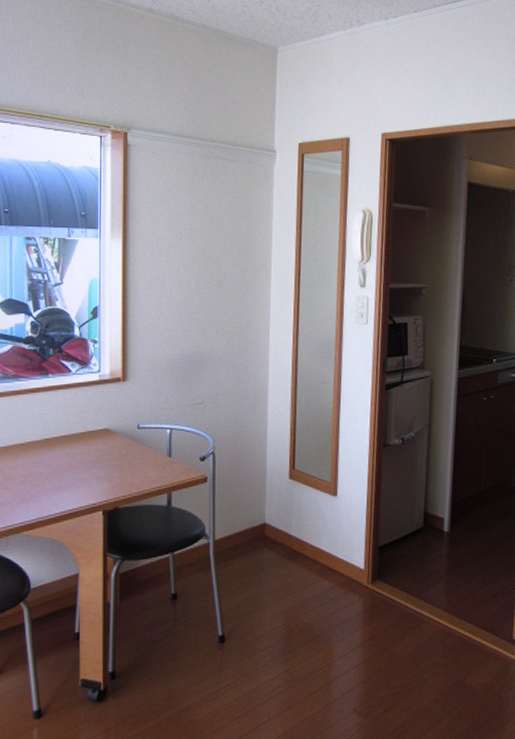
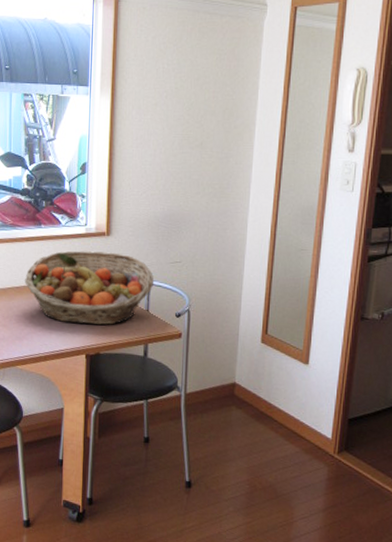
fruit basket: none [30,398,176,479] -> present [25,250,155,326]

